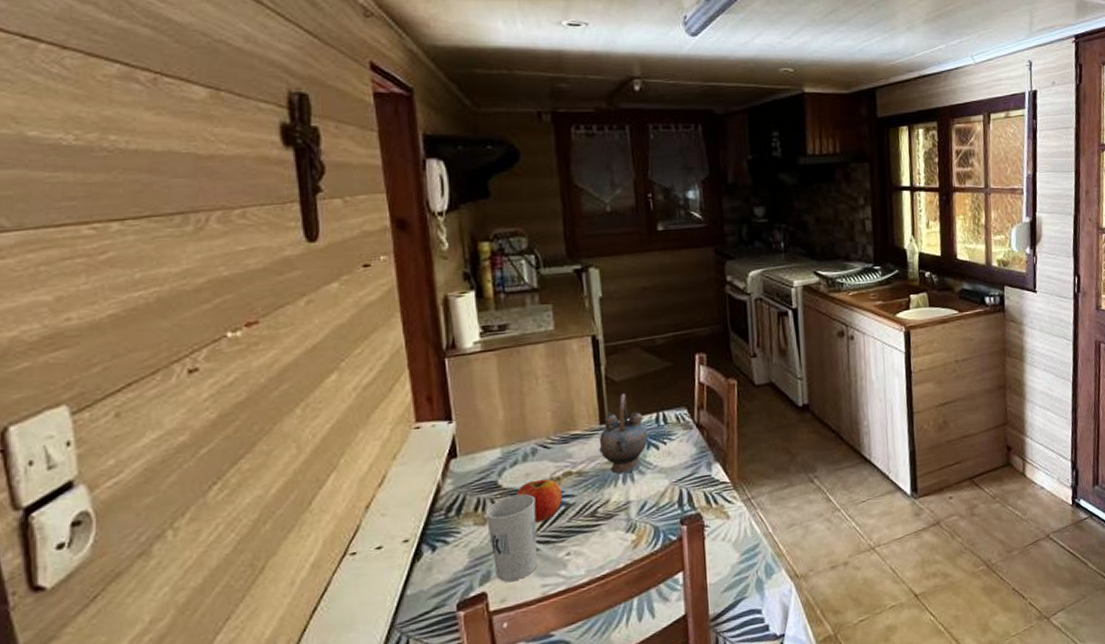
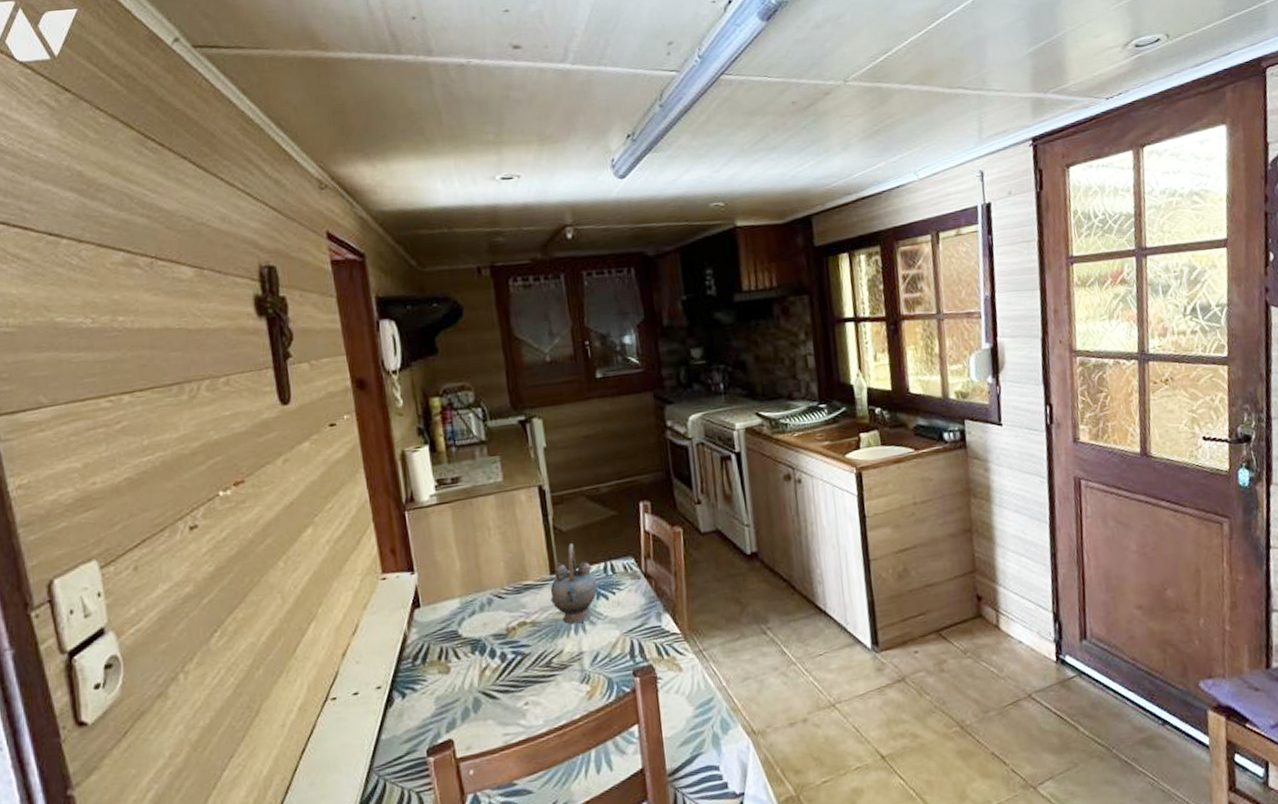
cup: present [484,493,537,583] -> none [447,643,498,731]
fruit: present [516,479,562,523] -> none [475,628,518,672]

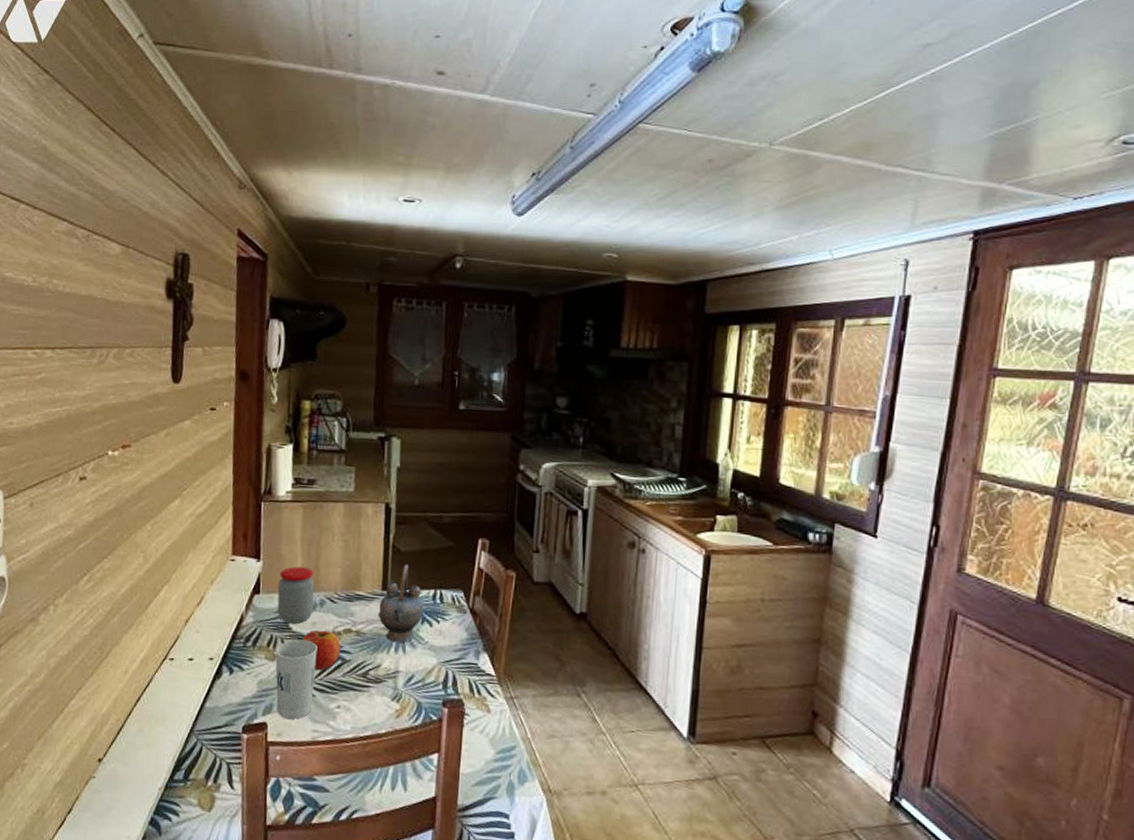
jar: none [438,569,482,632] -> present [277,566,315,625]
cup: none [447,643,498,731] -> present [275,639,318,720]
fruit: none [475,628,518,672] -> present [302,630,341,671]

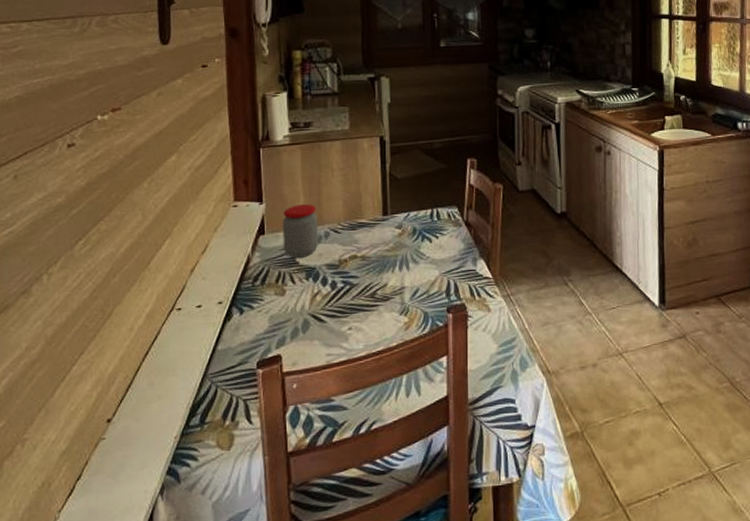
cup: present [275,639,318,720] -> none [284,271,326,349]
fruit: present [302,630,341,671] -> none [310,260,348,298]
teapot: present [378,565,424,643] -> none [381,190,423,262]

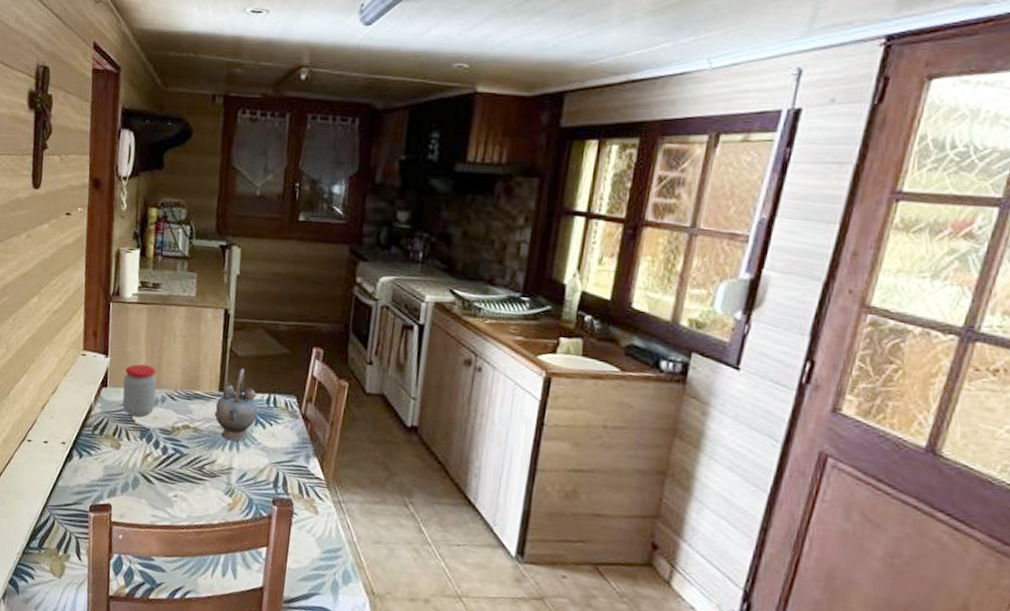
teapot: none [381,190,423,262] -> present [214,368,258,442]

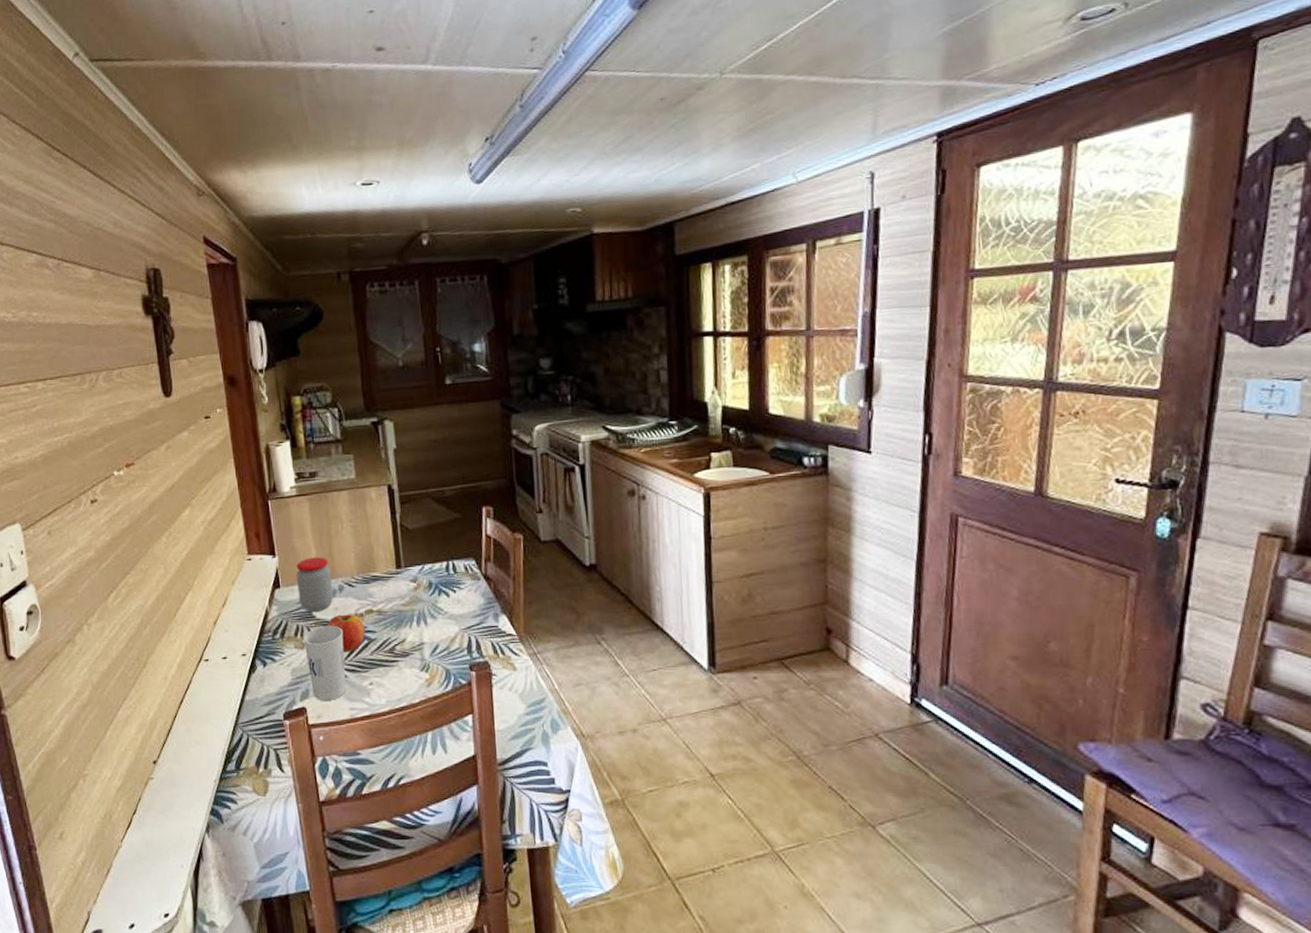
cup: none [119,431,158,504] -> present [303,625,346,702]
fruit: none [144,424,179,462] -> present [327,614,365,652]
teapot: present [214,368,258,442] -> none [395,541,439,617]

